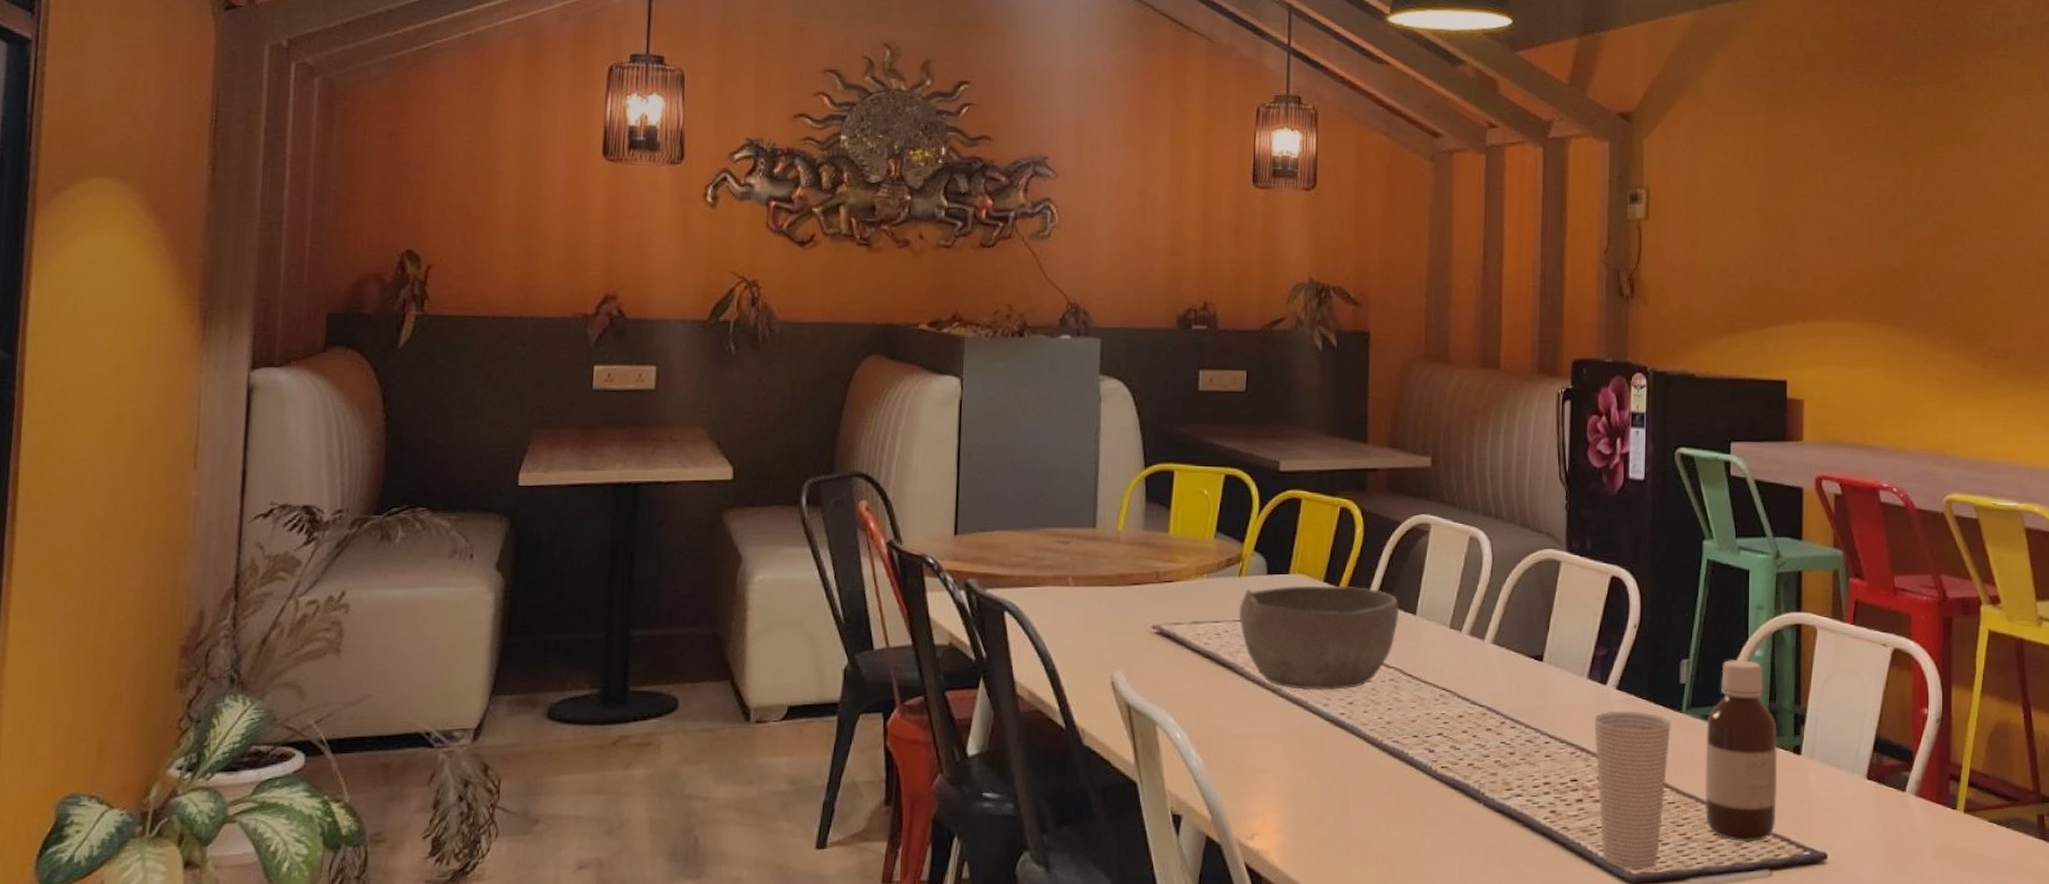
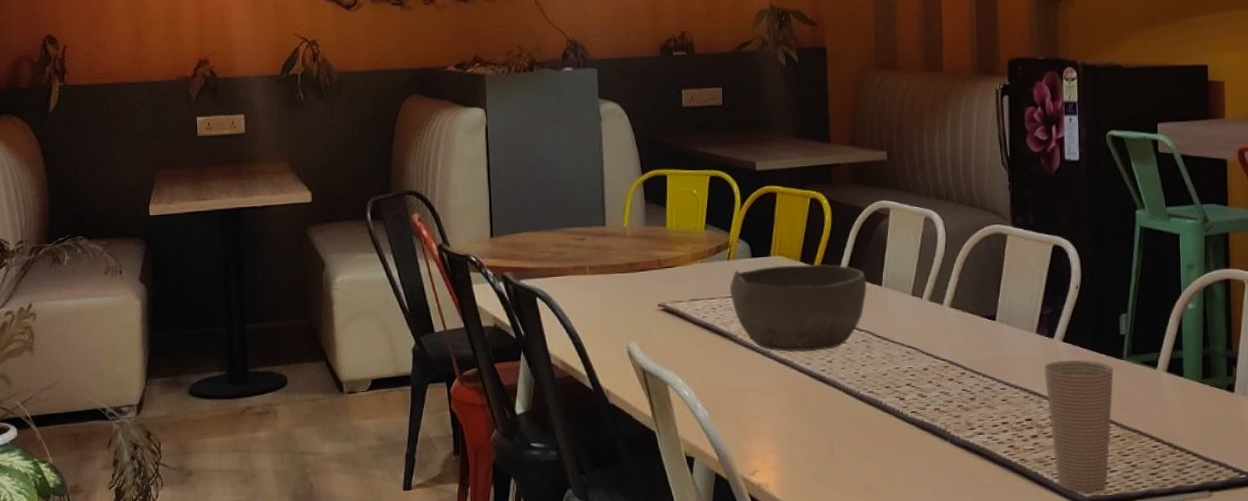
bottle: present [1704,659,1778,842] -> none [1146,311,1214,468]

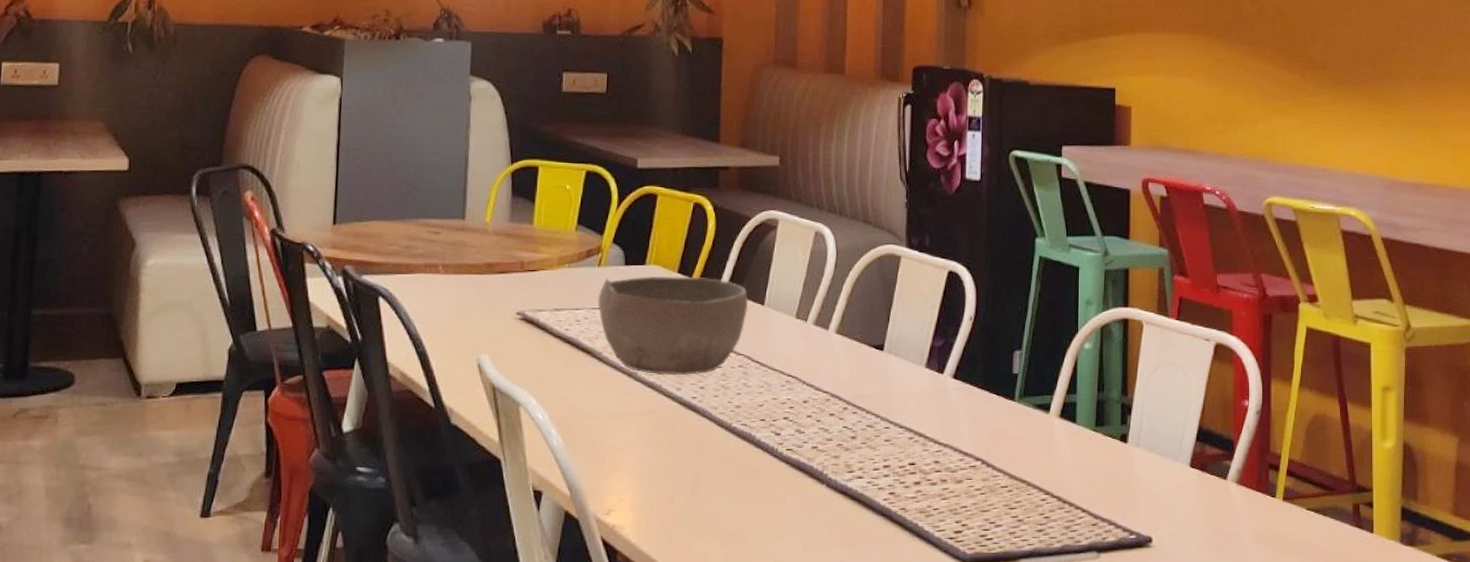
cup: present [1044,360,1114,493] -> none [932,398,1004,549]

